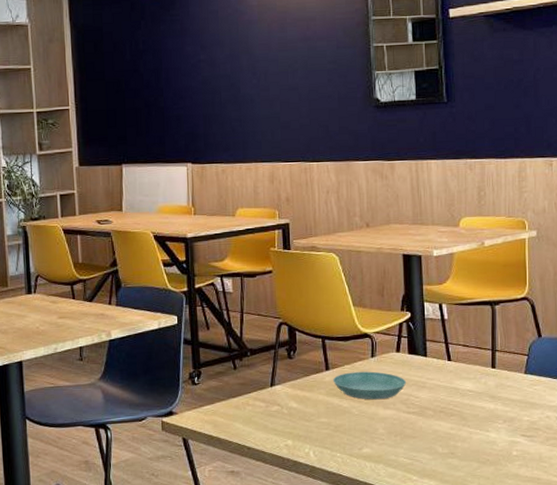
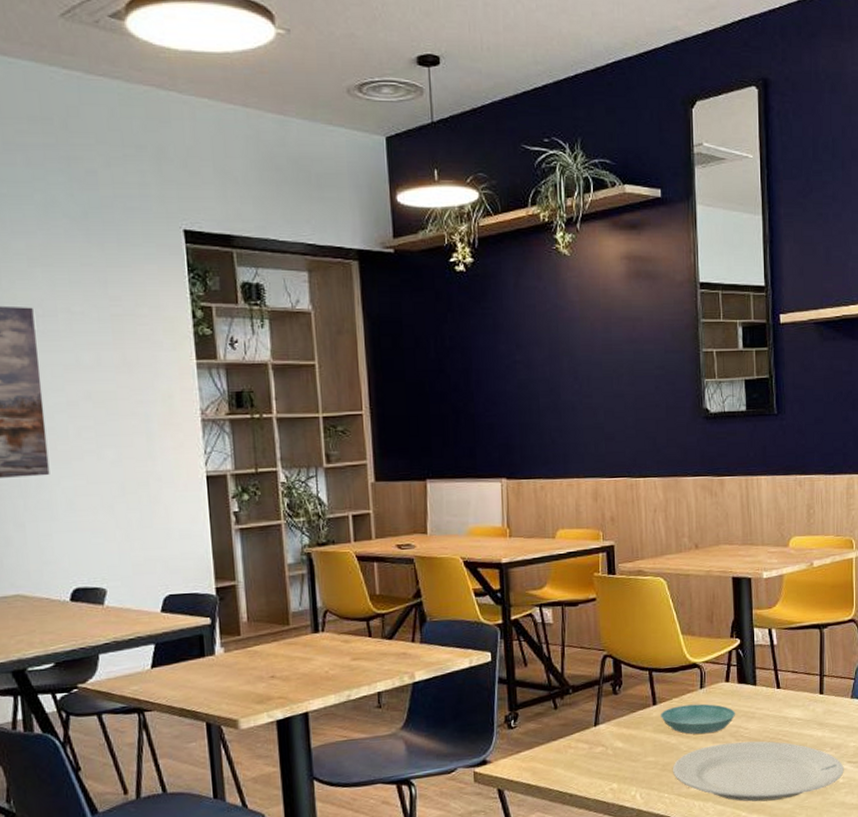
plate: none [344,409,518,468] -> present [672,741,844,802]

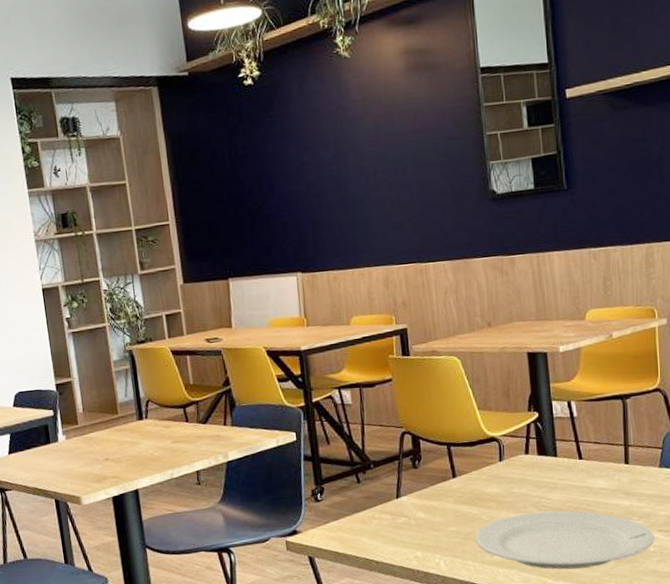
saucer: present [661,703,735,735] -> none [461,475,536,505]

